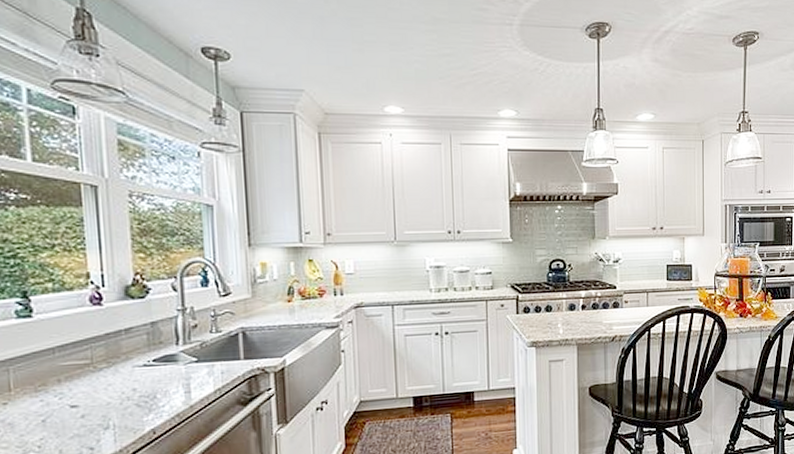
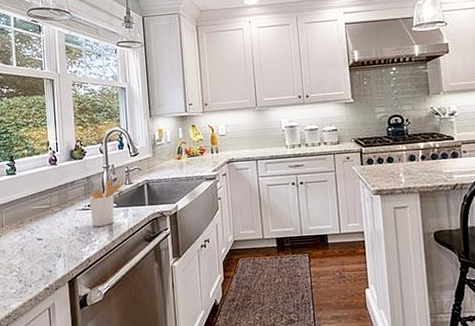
utensil holder: none [155,326,210,389] -> present [89,179,125,227]

